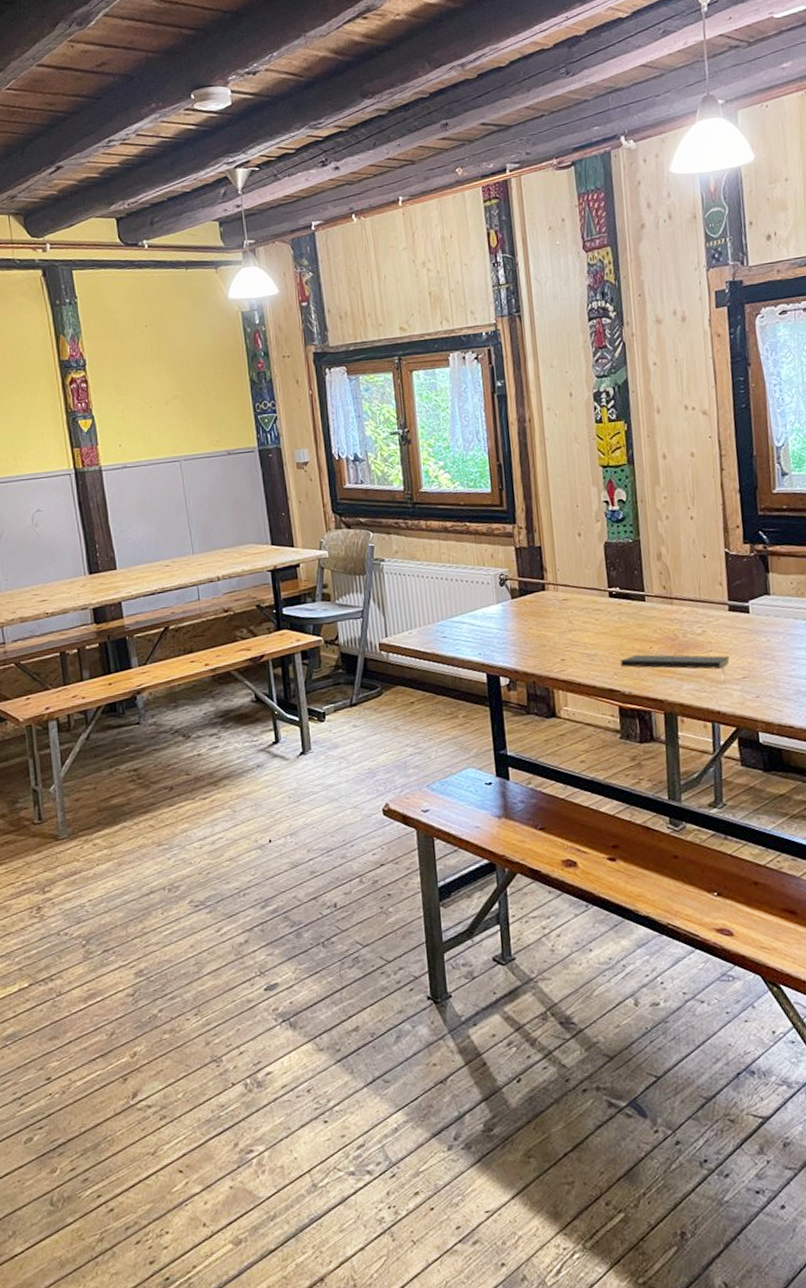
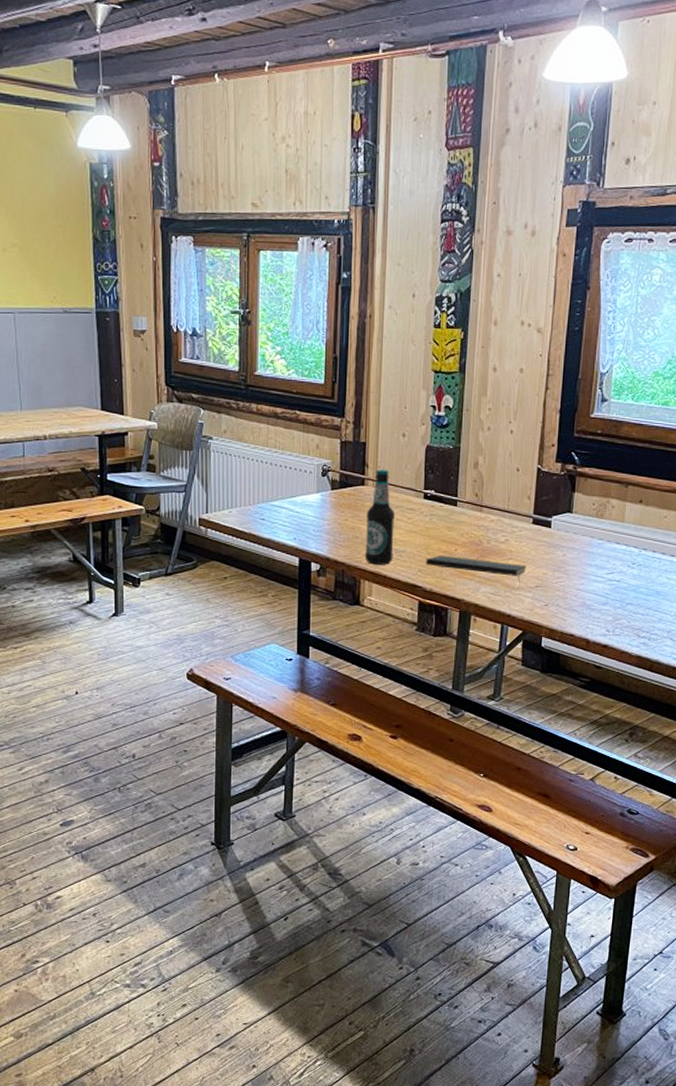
bottle: none [551,571,586,673] -> present [364,469,395,565]

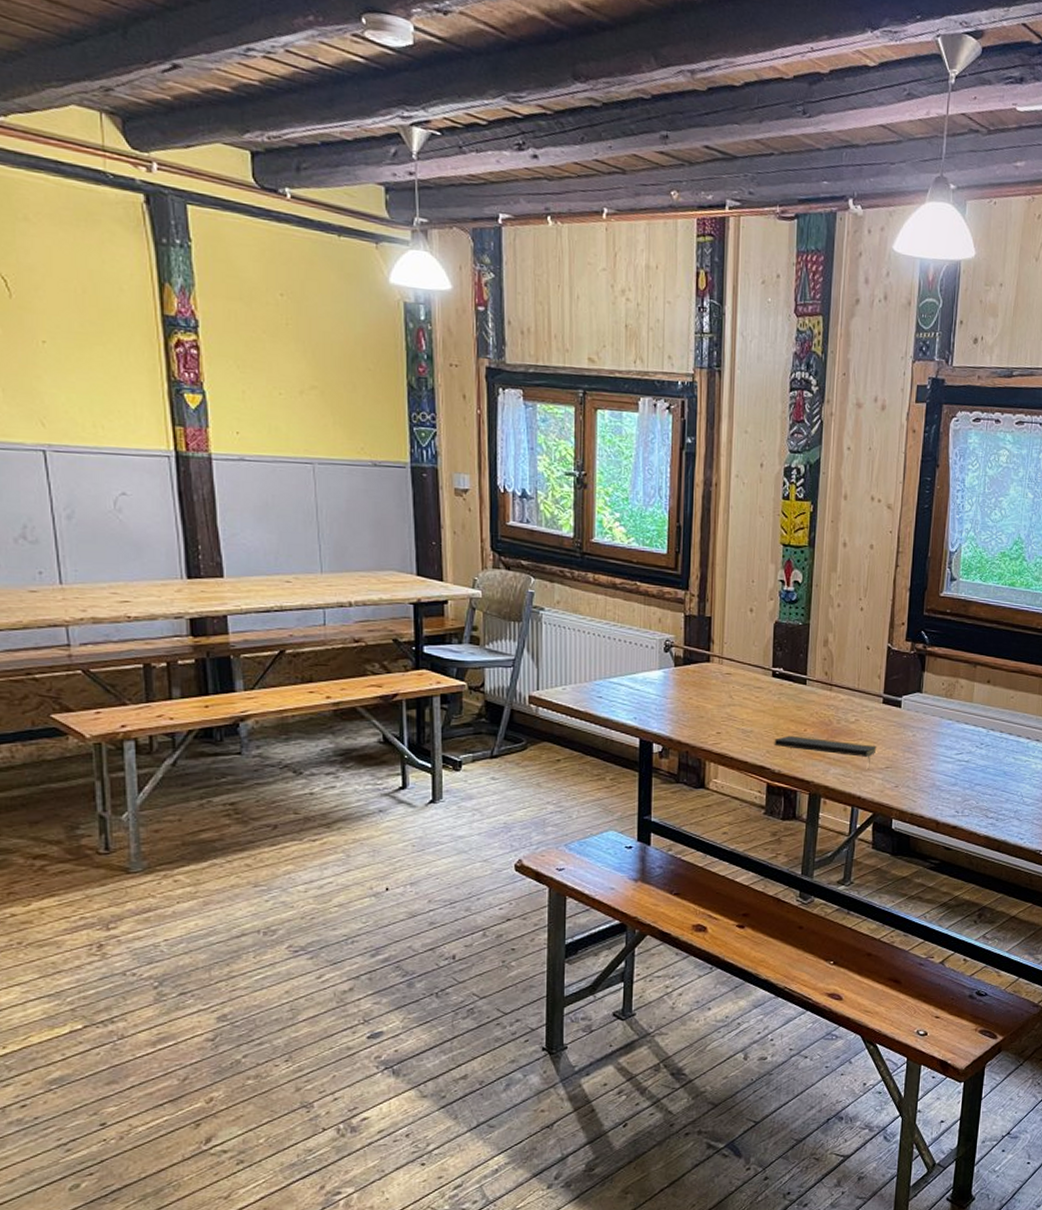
bottle: present [364,469,395,565] -> none [710,645,742,746]

